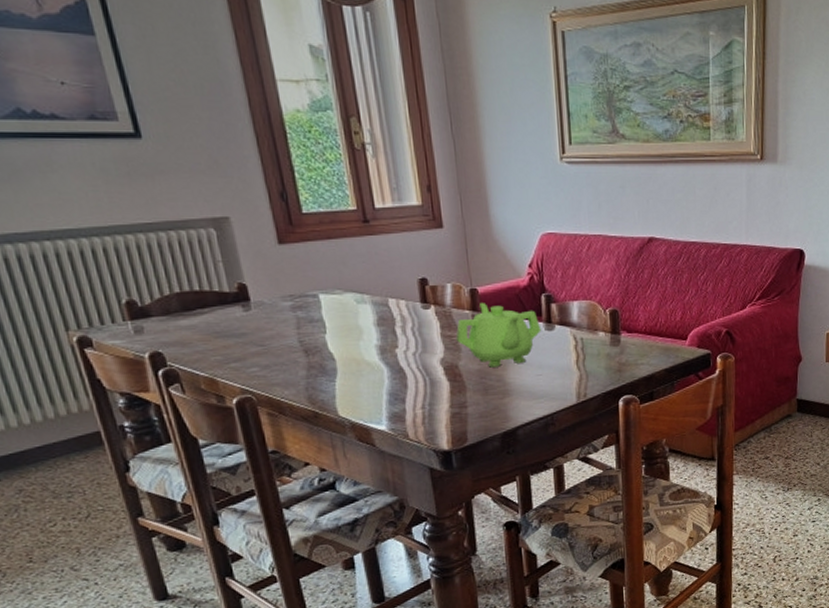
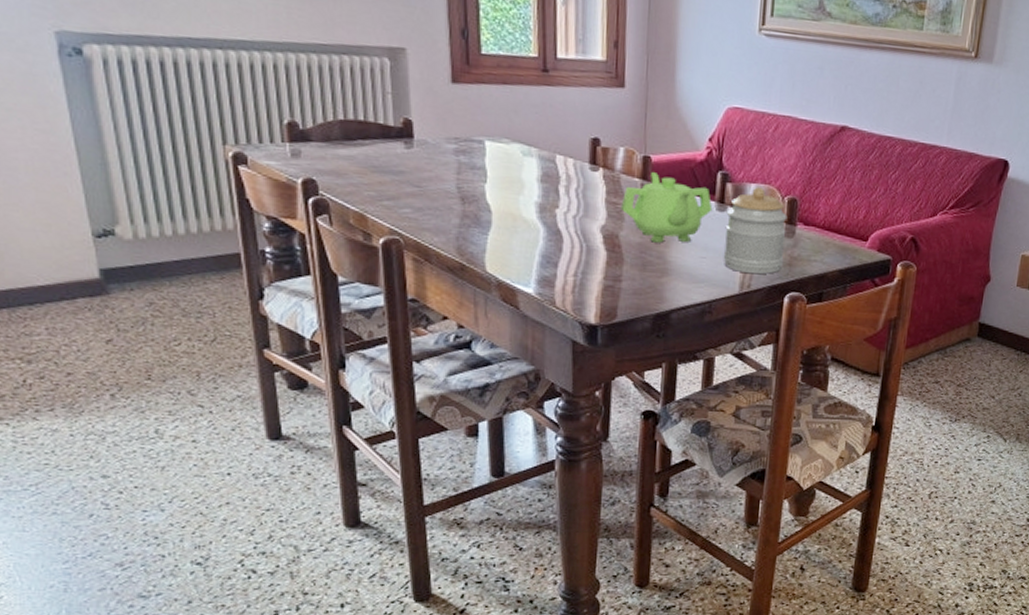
jar: none [554,303,614,384] -> present [724,187,788,274]

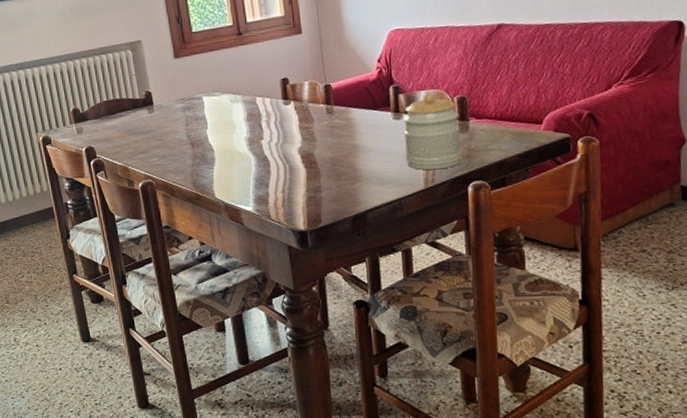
teapot: present [620,172,713,243] -> none [312,97,390,155]

